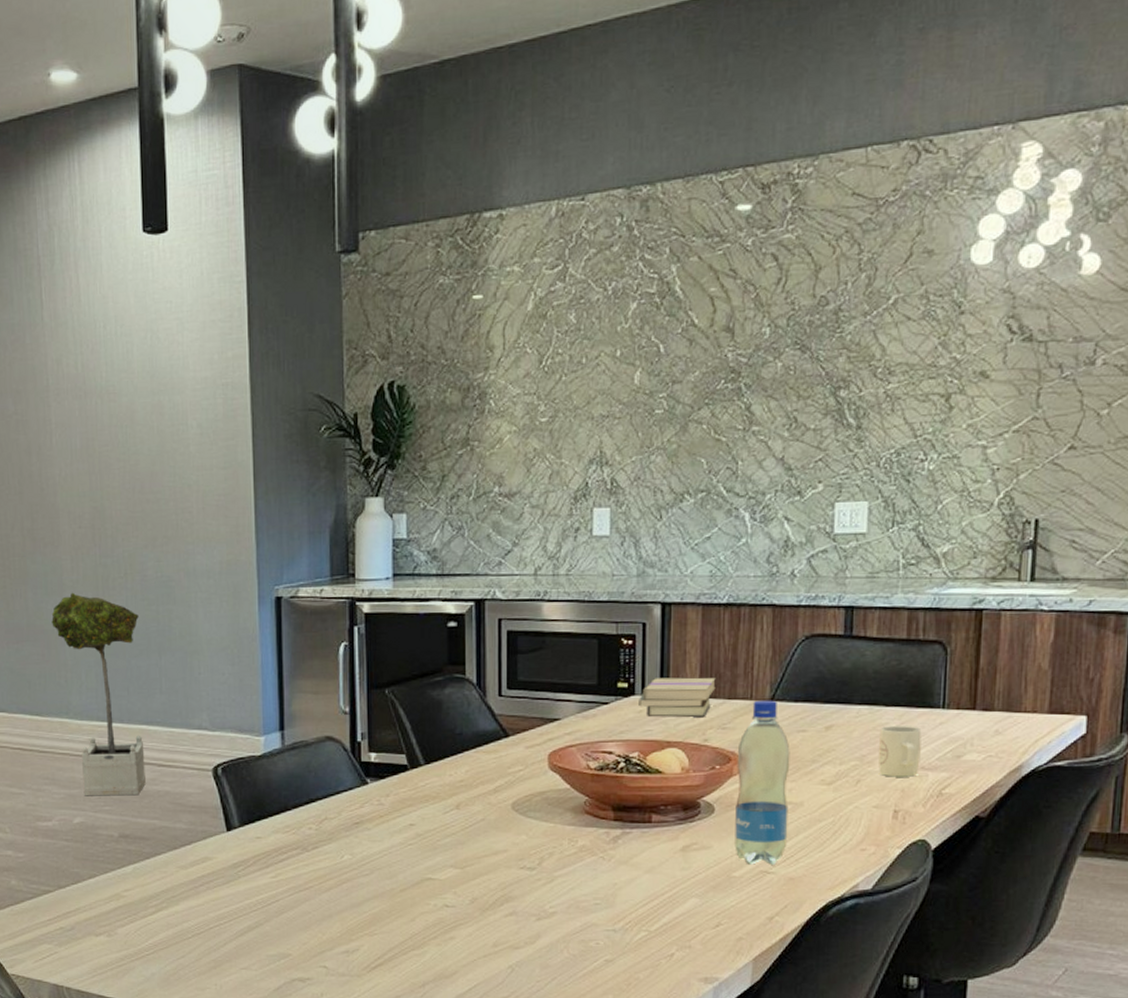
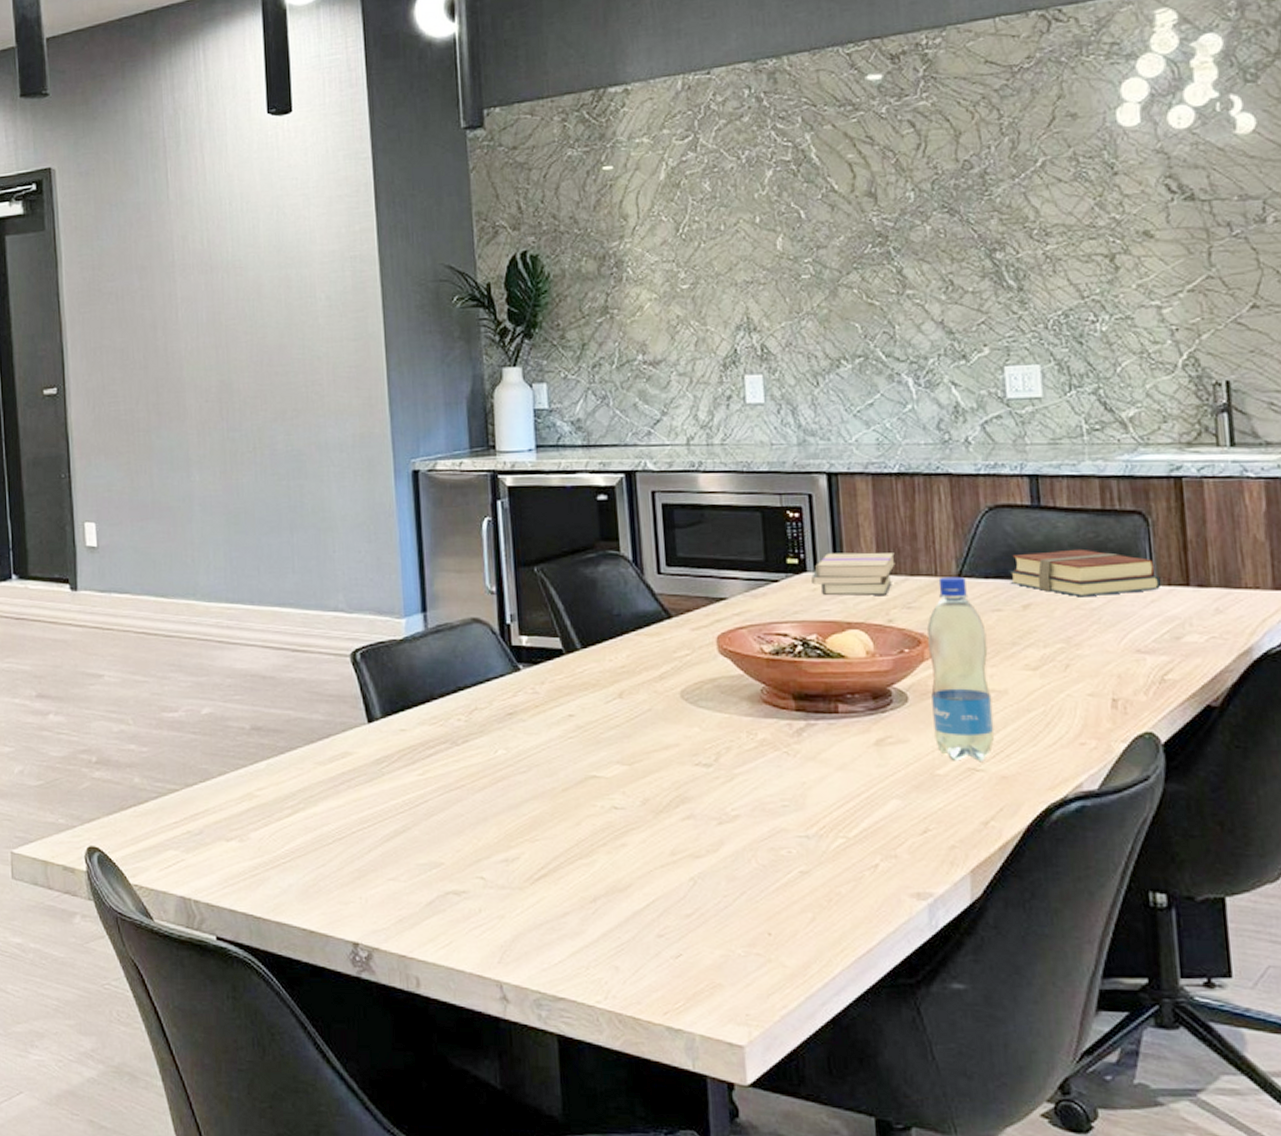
potted tree: present [51,592,146,796] -> none [177,467,279,685]
books: none [816,675,951,720] -> present [1009,548,1162,597]
mug: present [878,726,922,777] -> none [1084,604,1135,661]

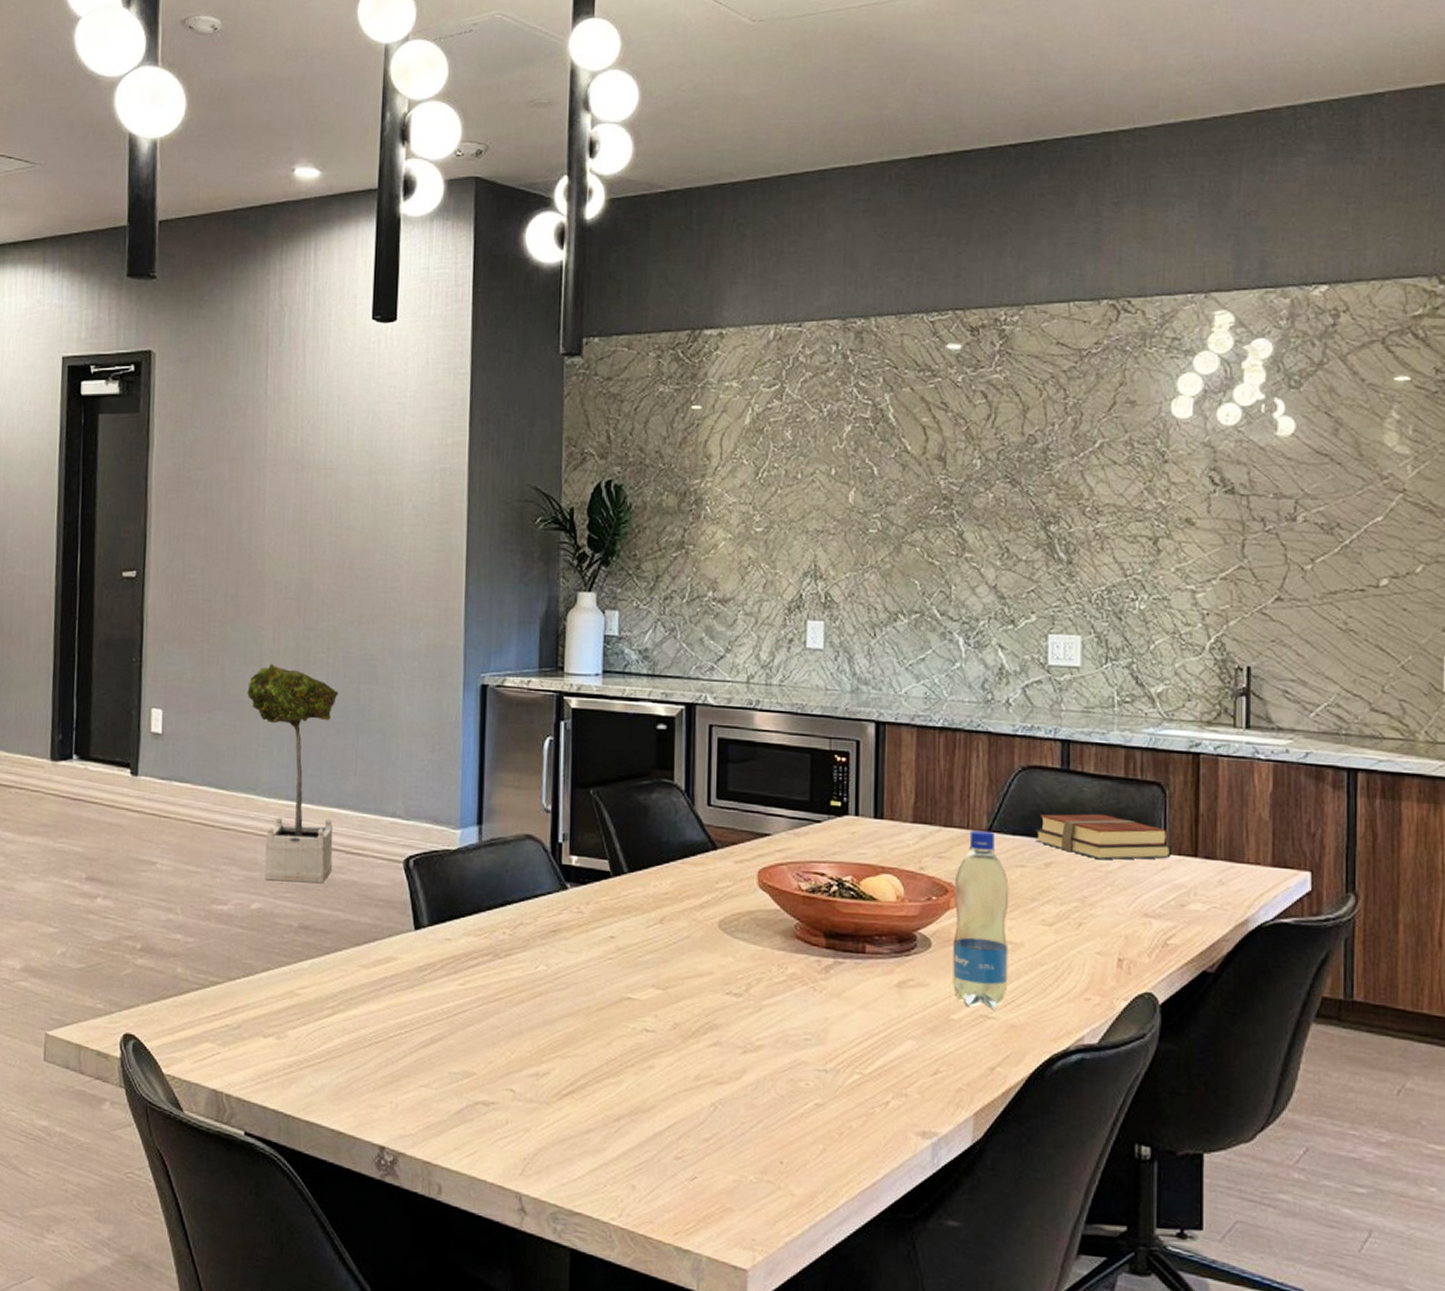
potted tree: none [177,467,279,685] -> present [247,663,338,884]
books: present [811,552,895,596] -> none [852,799,931,844]

